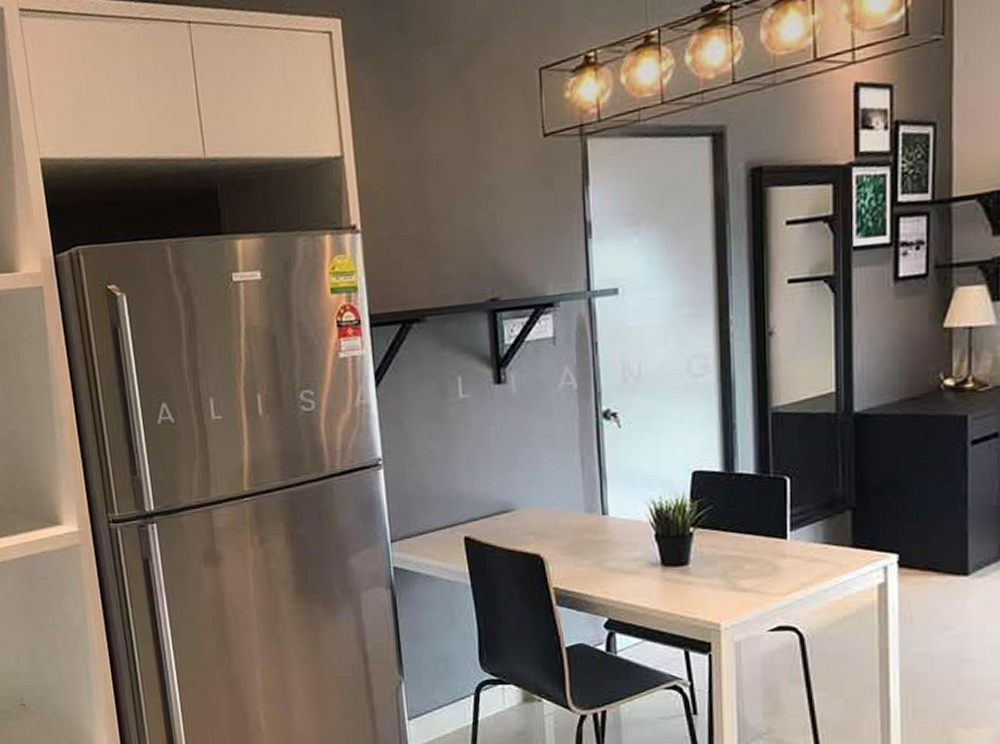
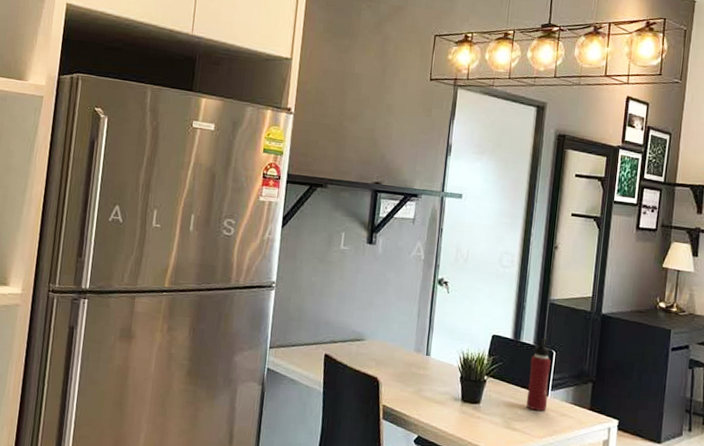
water bottle: none [753,461,786,561] -> present [526,337,551,412]

